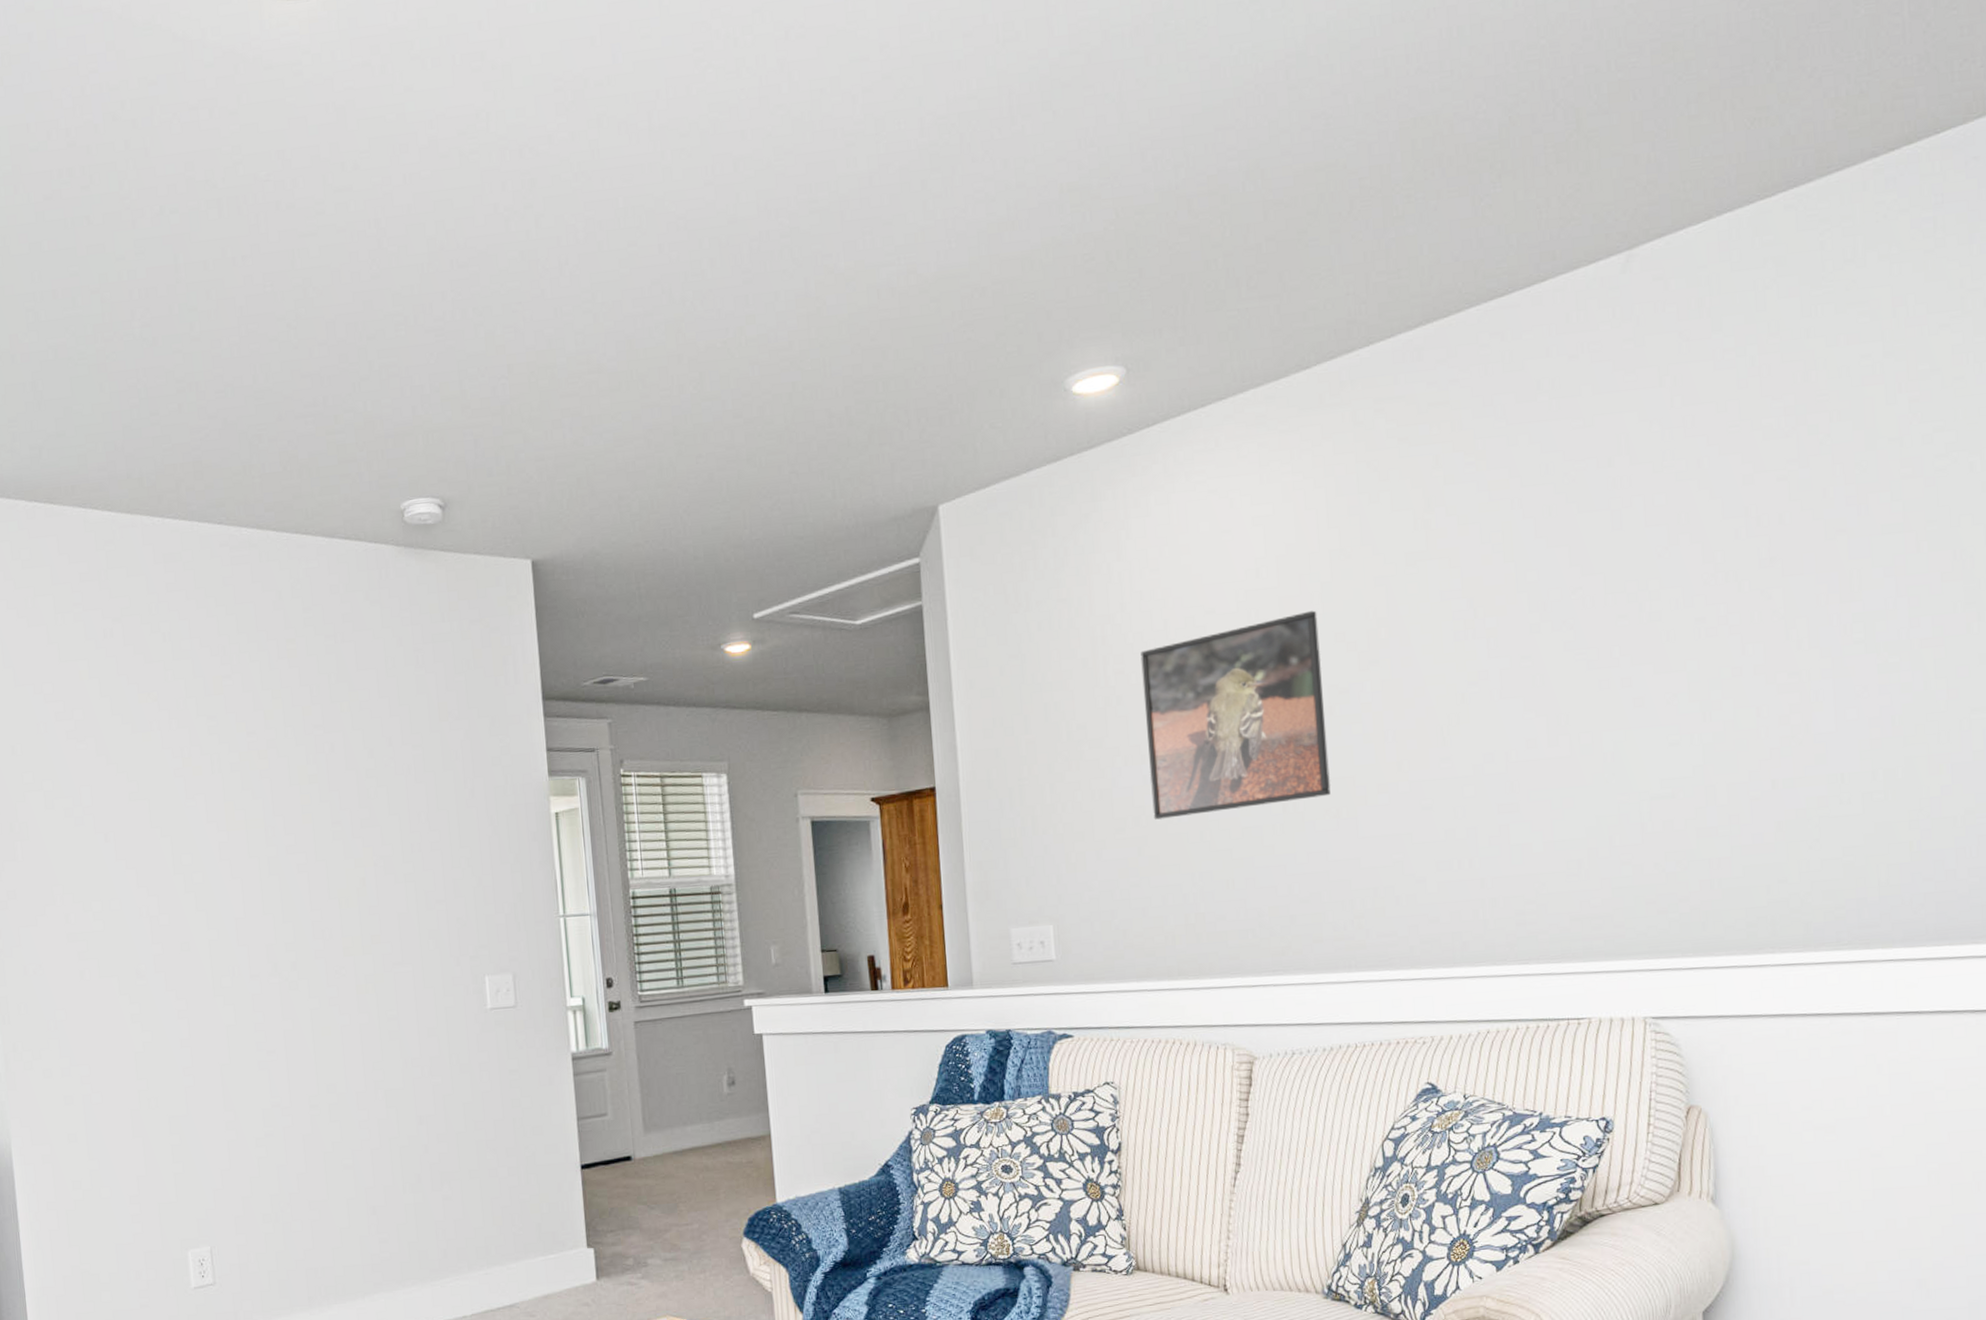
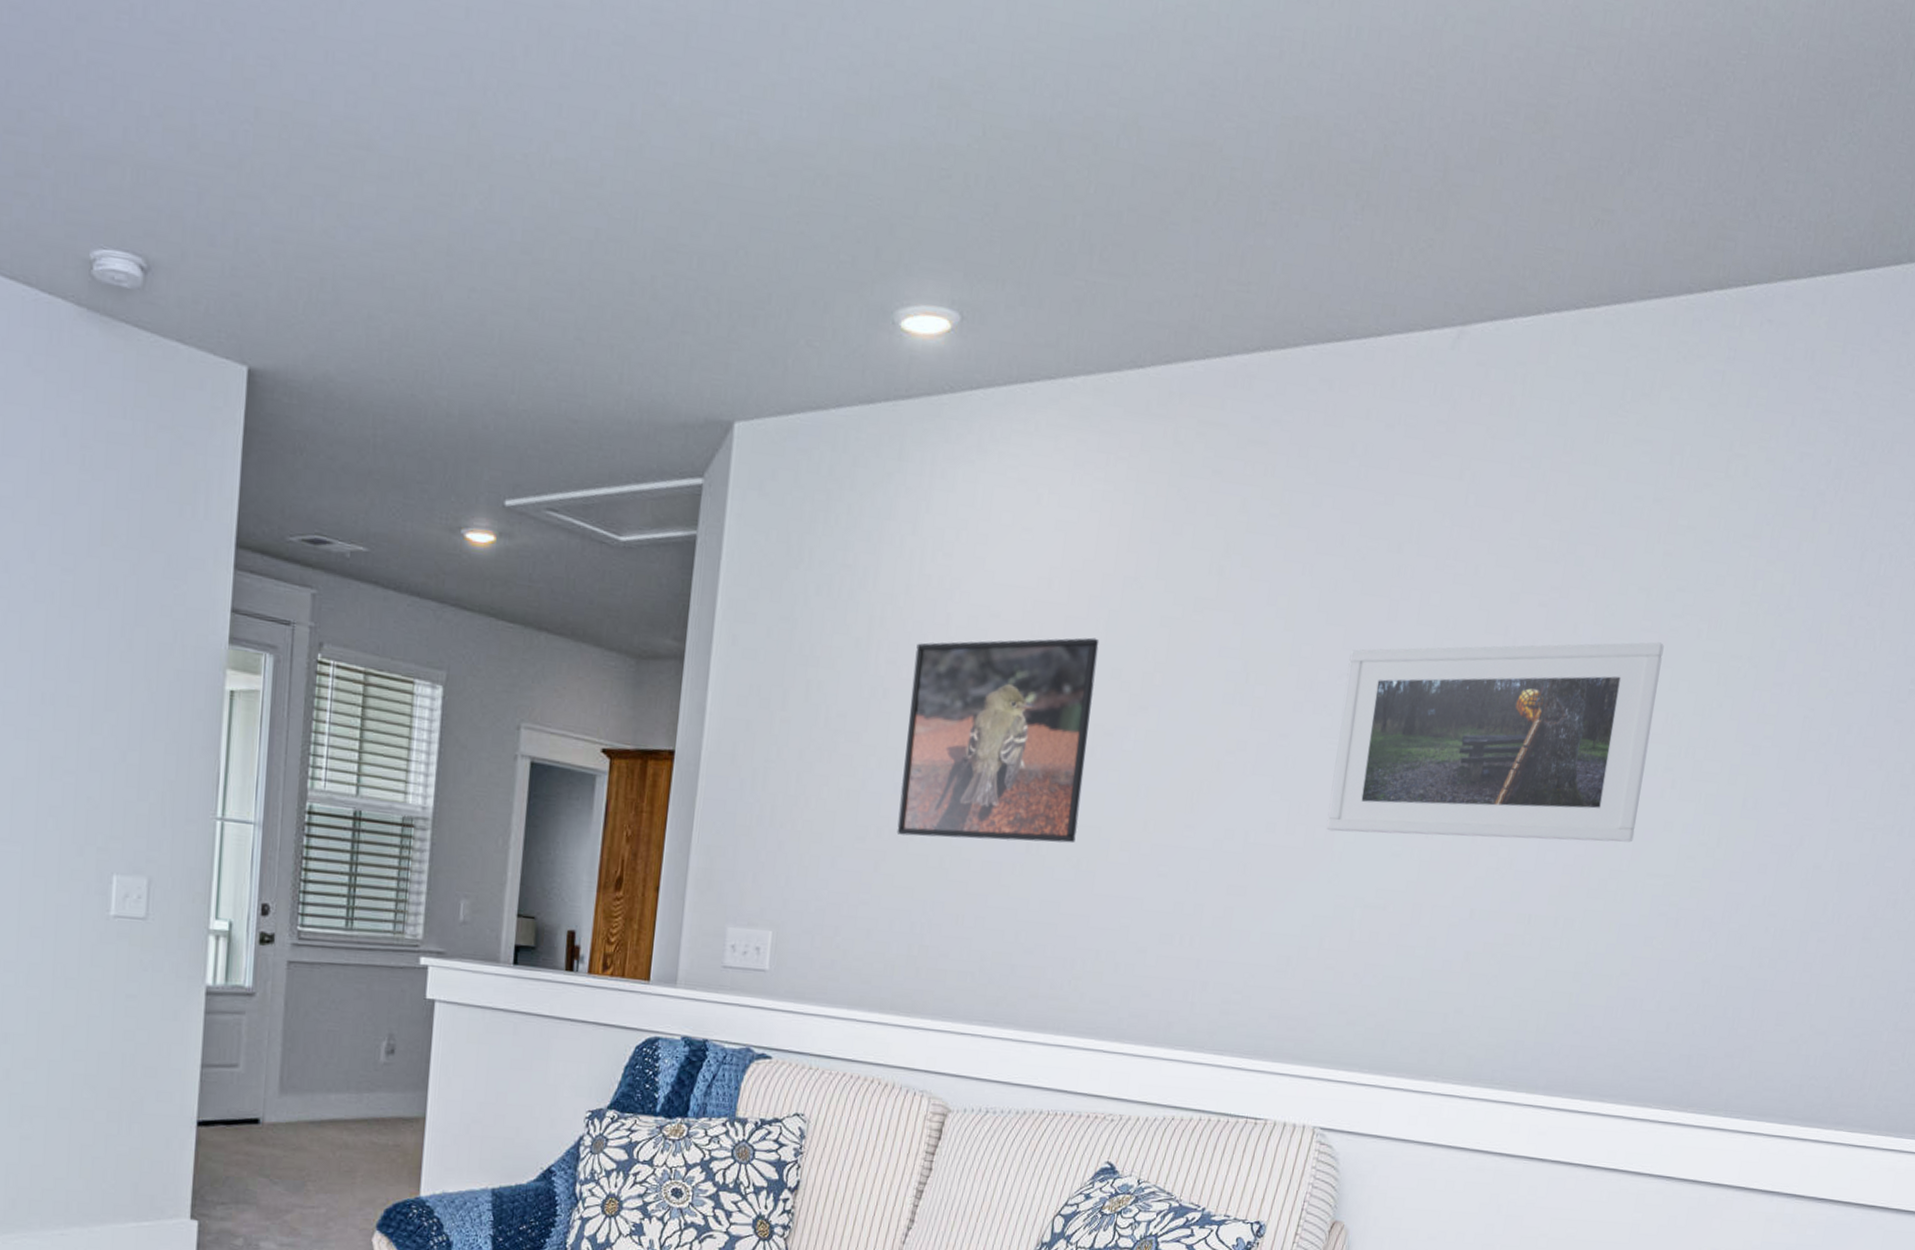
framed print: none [1579,485,1946,735] -> present [1326,642,1664,843]

